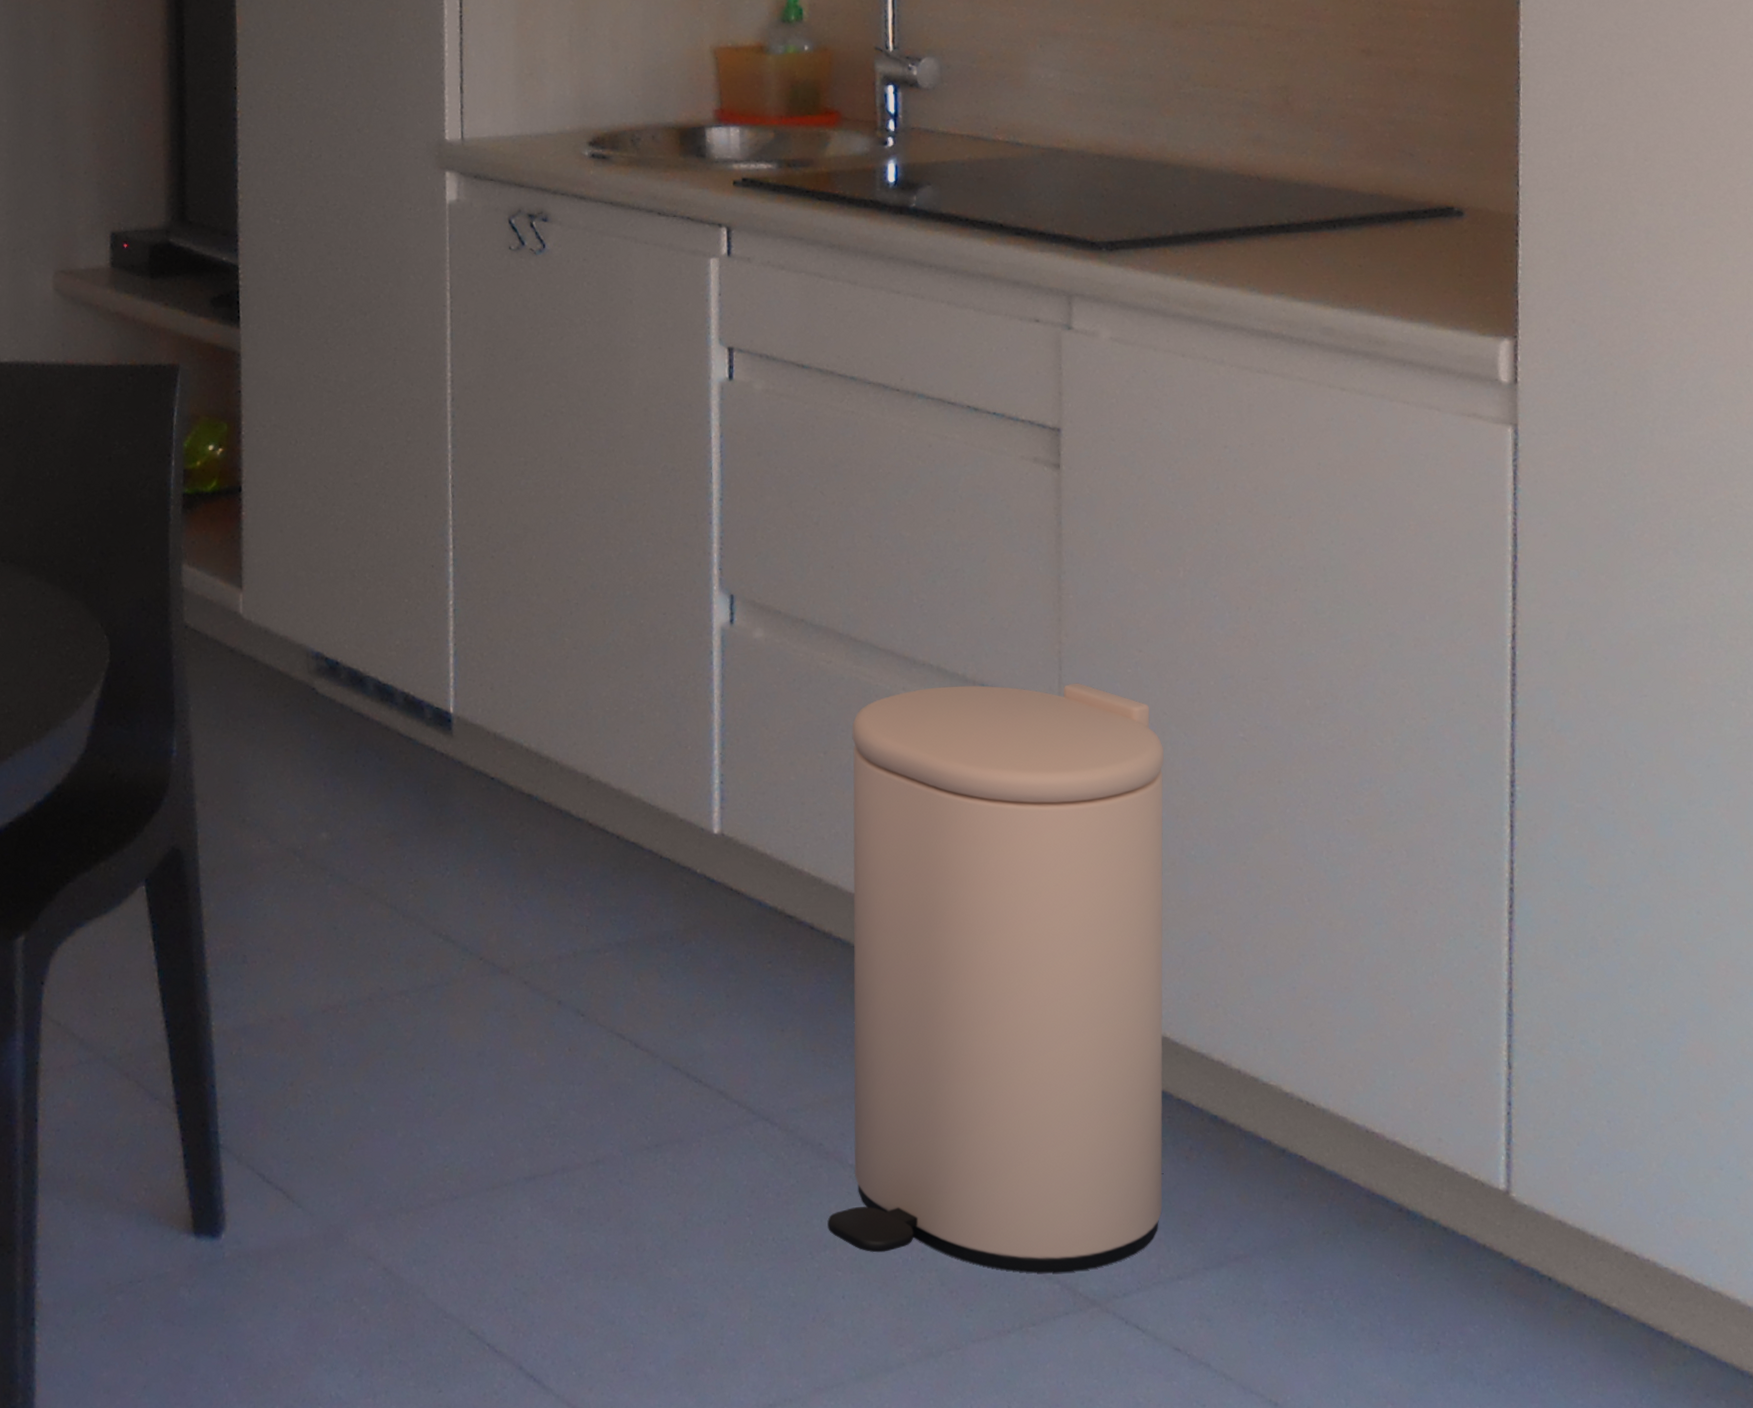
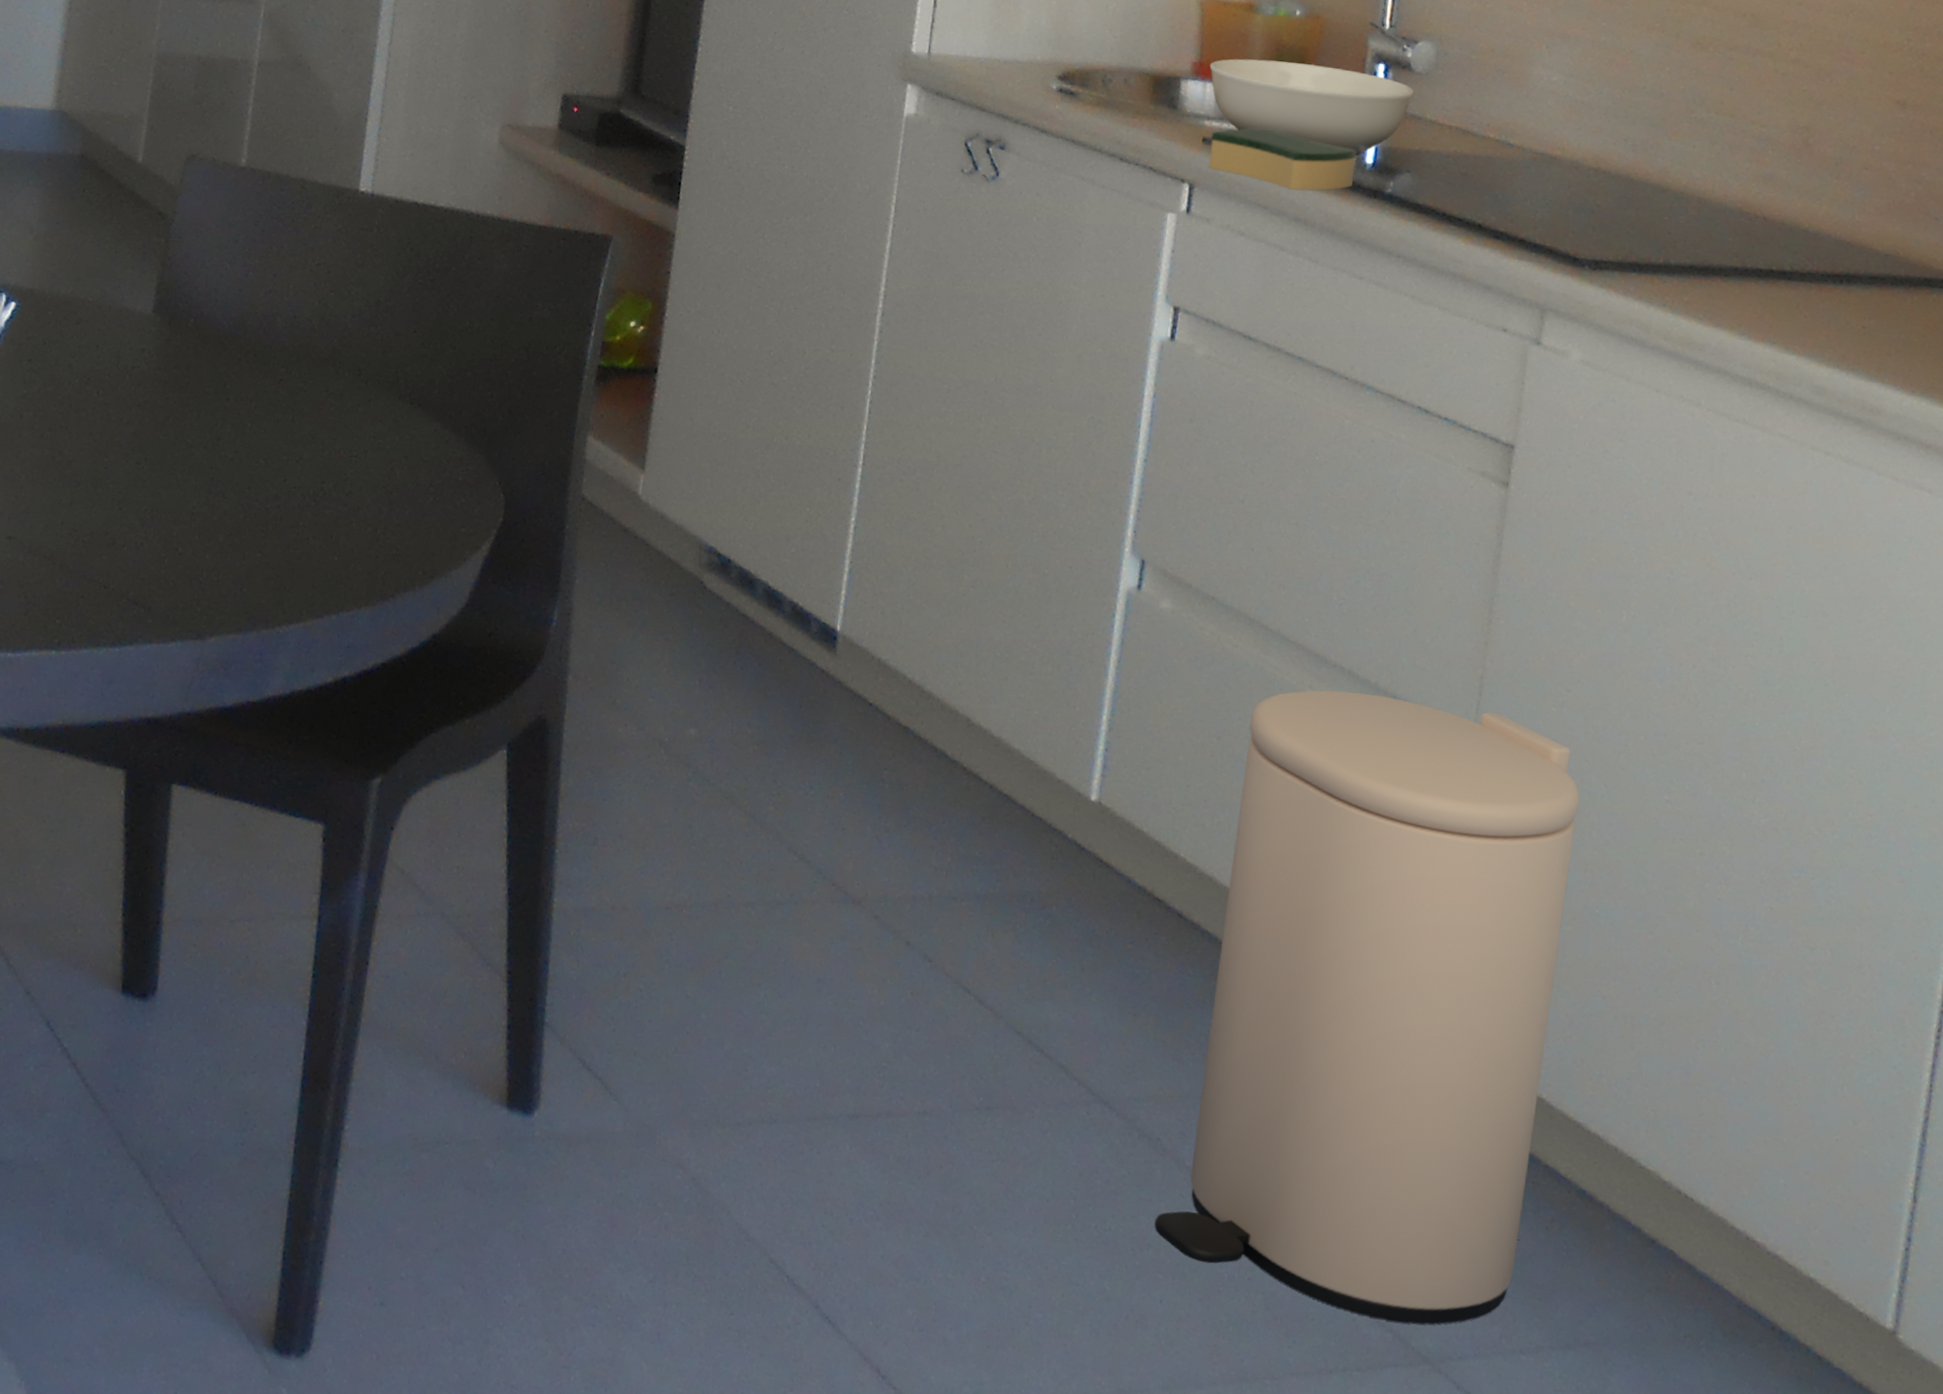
bowl: none [730,95,924,179] -> present [1209,58,1414,158]
sponge: none [741,163,879,218] -> present [1208,129,1357,192]

